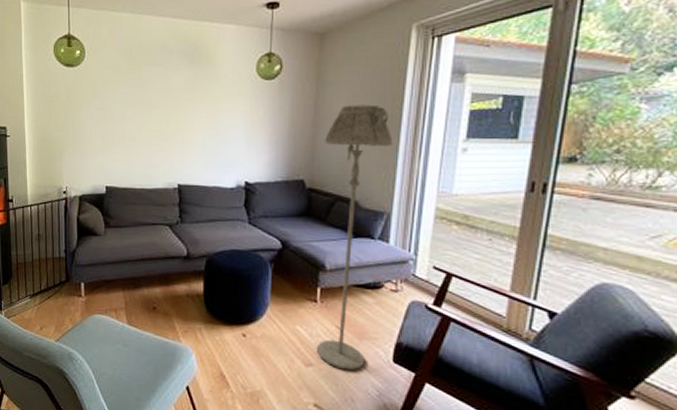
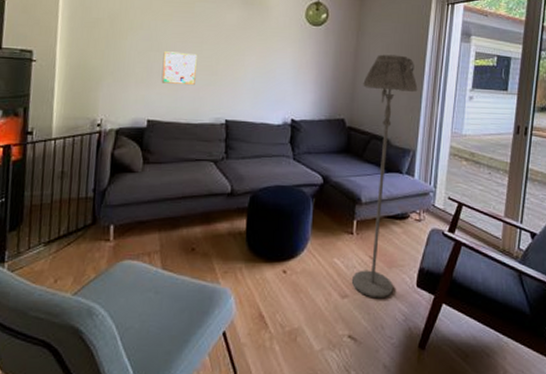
wall art: none [115,119,147,152] -> present [161,51,197,86]

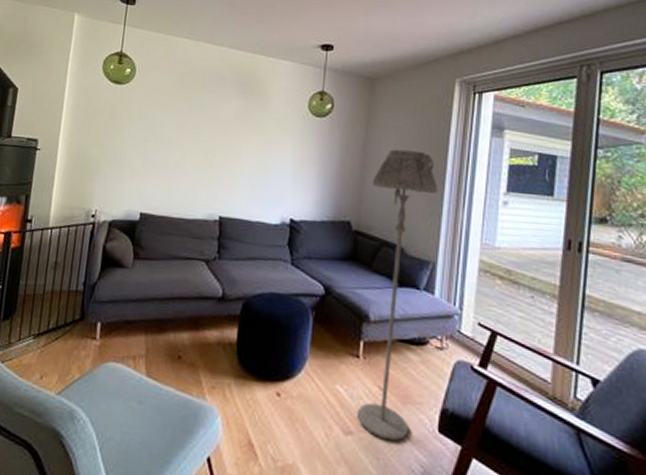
wall art: present [161,51,197,86] -> none [156,142,193,179]

